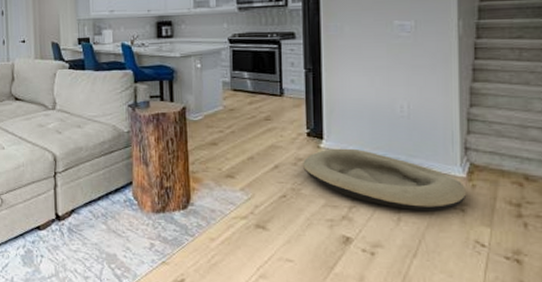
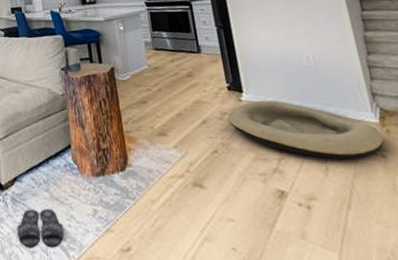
slippers: none [72,239,119,275] -> present [17,208,64,248]

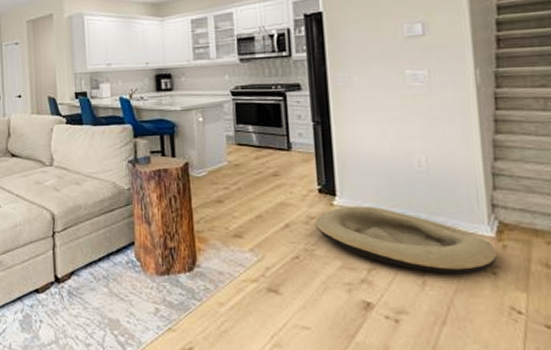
slippers: present [17,208,64,248] -> none [73,303,122,342]

